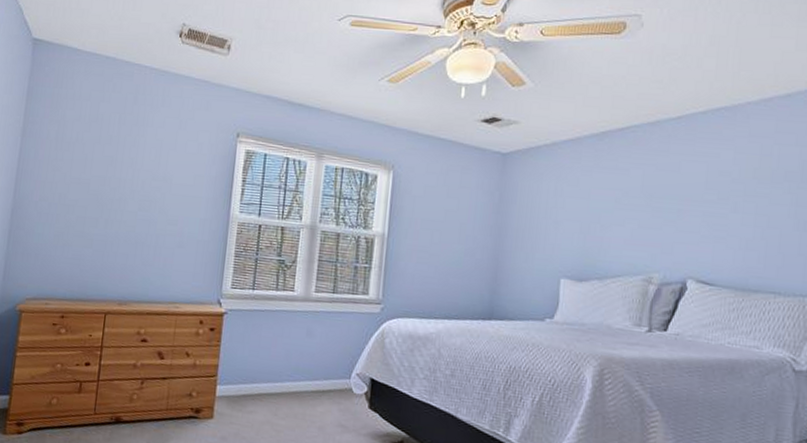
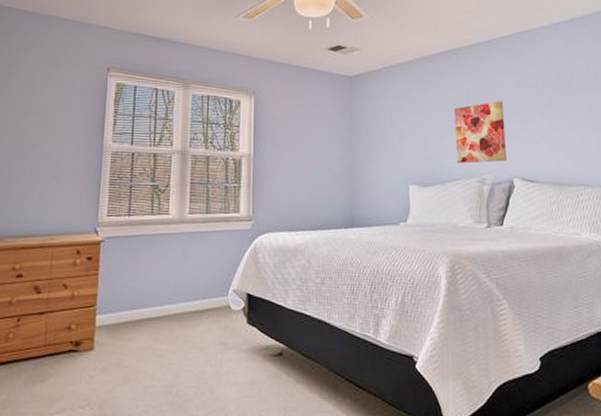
wall art: none [620,189,686,260] -> present [454,101,508,163]

